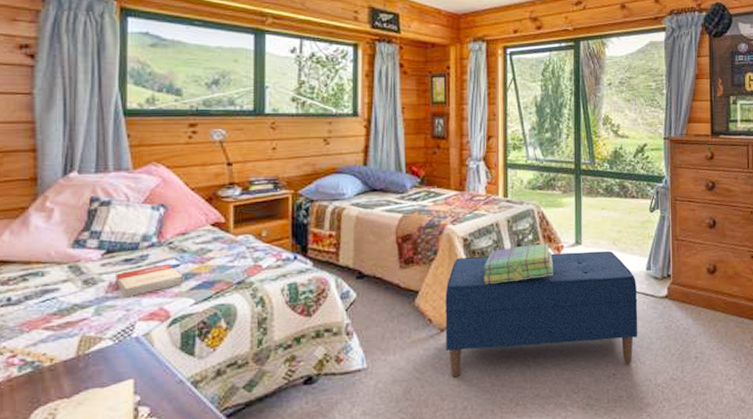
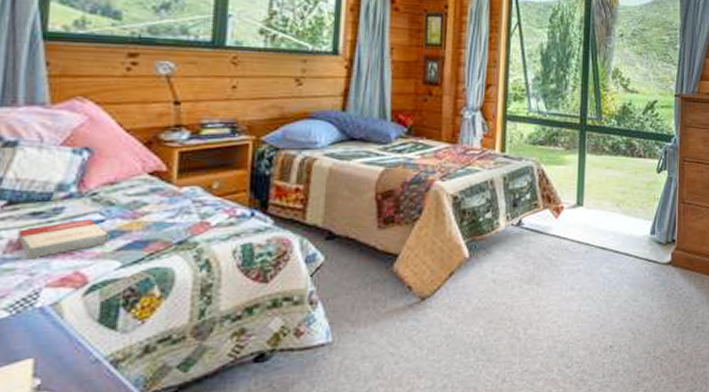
bench: present [445,251,638,378] -> none [426,213,640,352]
stack of books: present [484,243,554,285] -> none [474,203,552,249]

